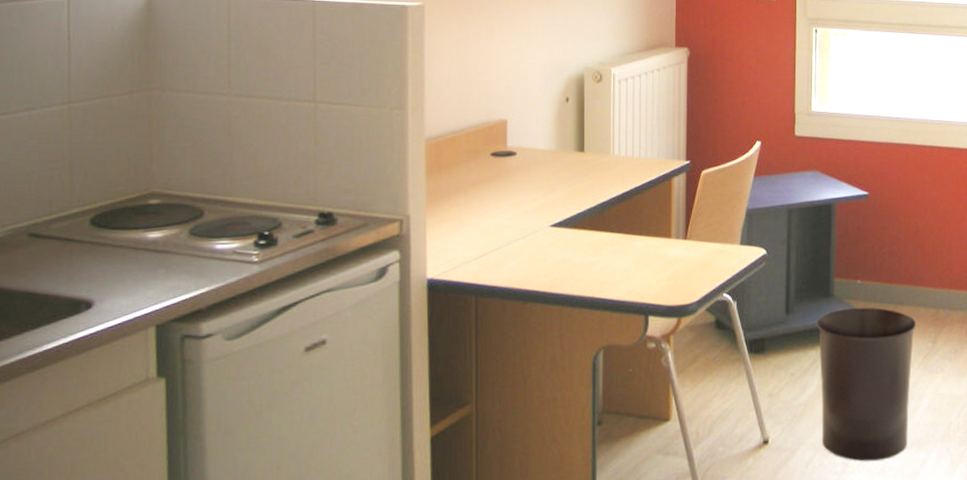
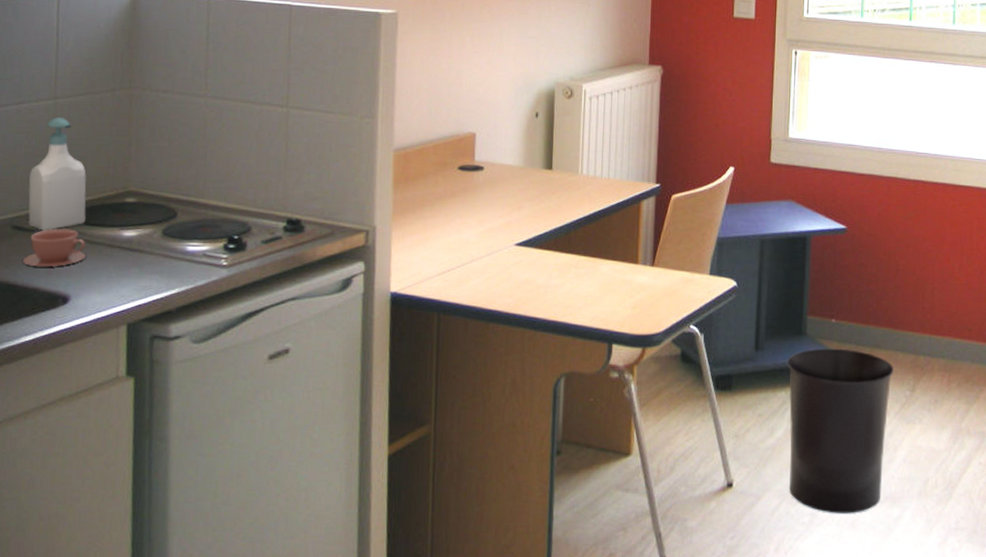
teacup: none [40,234,110,274] -> present [22,228,87,268]
soap bottle: none [44,121,108,237] -> present [28,117,87,231]

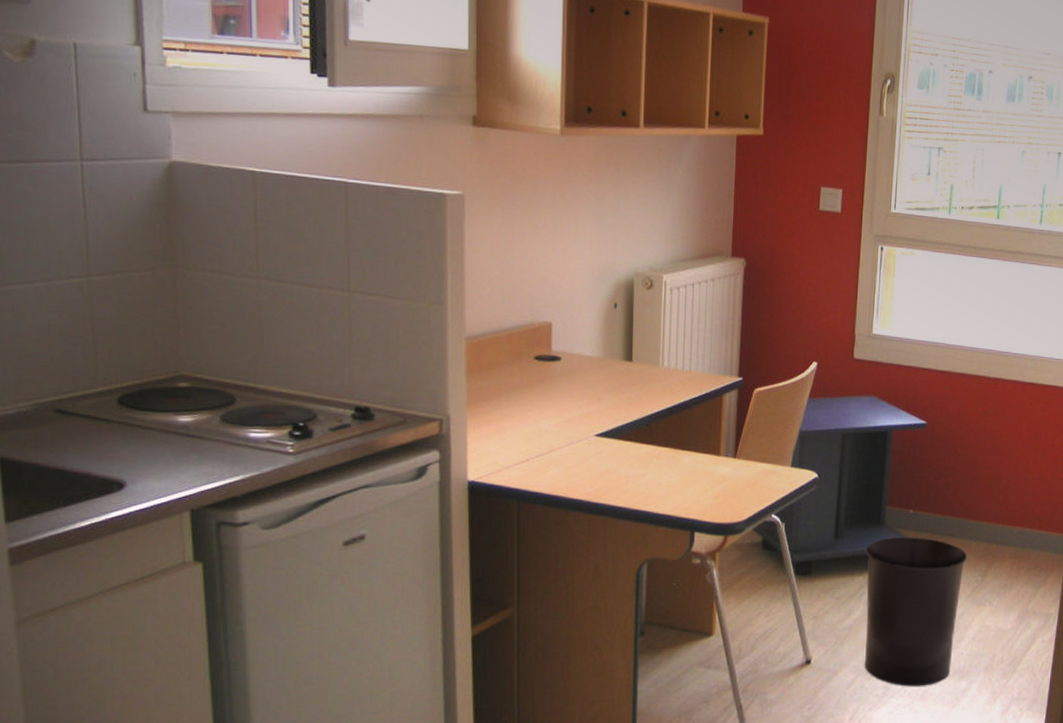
teacup: present [22,228,87,268] -> none [69,413,140,453]
soap bottle: present [28,117,87,231] -> none [67,295,135,415]

